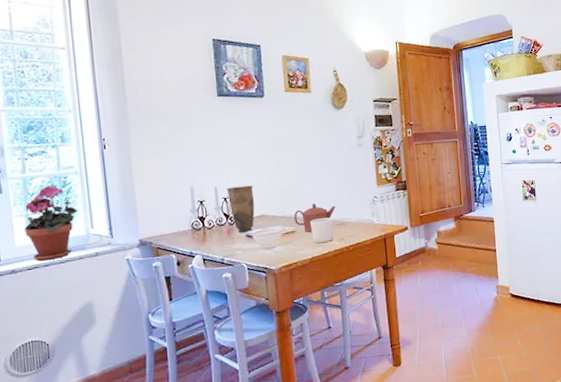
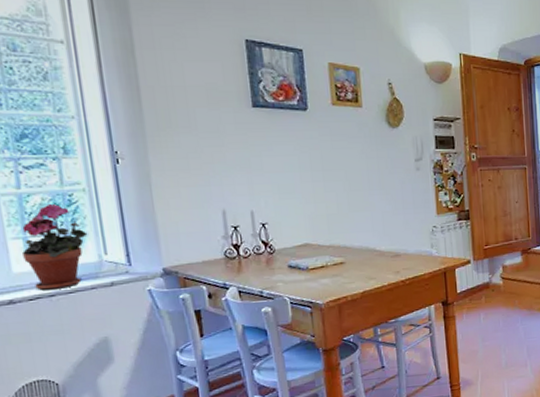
vase: present [226,185,255,233] -> none [264,210,298,264]
bowl: present [251,227,284,249] -> none [294,257,331,282]
teapot: present [294,203,336,232] -> none [343,232,390,264]
mug: present [309,217,334,243] -> none [360,248,388,276]

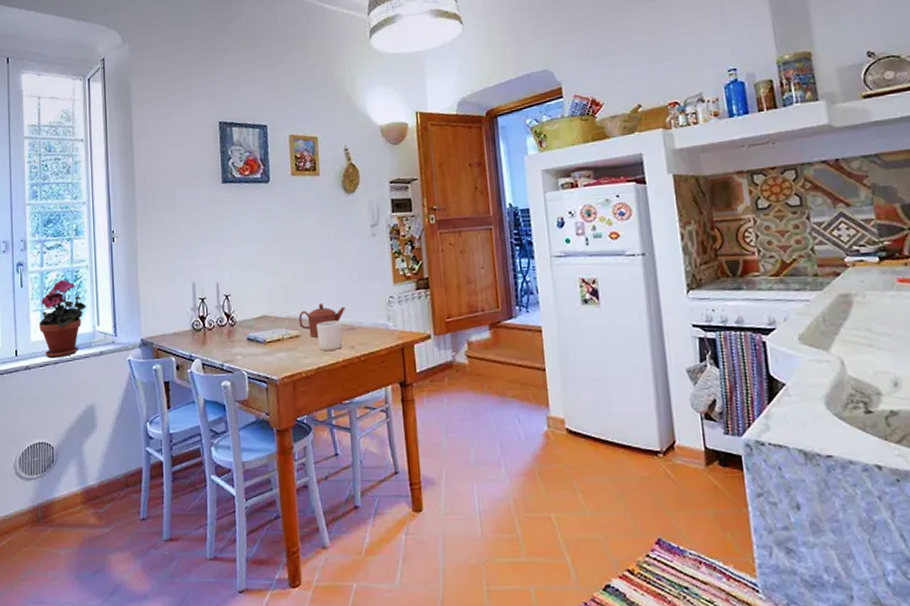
teapot: none [343,232,390,264] -> present [299,304,345,337]
mug: none [360,248,388,276] -> present [315,320,343,351]

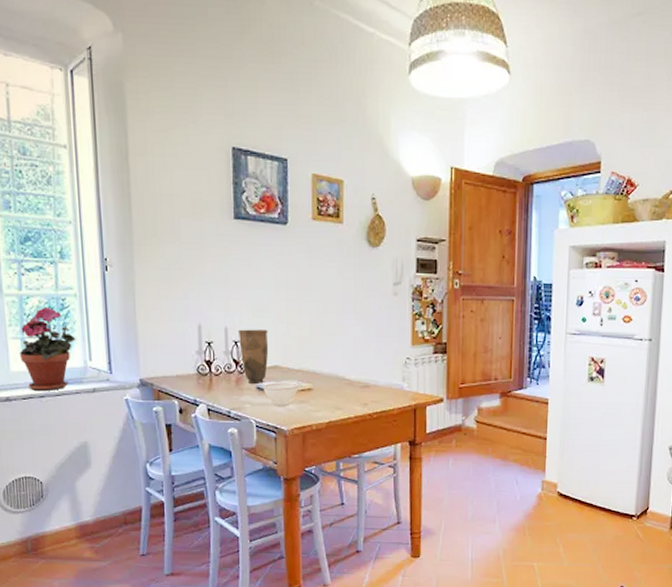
vase: none [228,281,257,336] -> present [237,329,269,385]
bowl: none [253,330,287,355] -> present [263,381,299,406]
teapot: present [299,304,345,337] -> none [312,359,361,392]
mug: present [315,320,343,351] -> none [329,377,357,406]

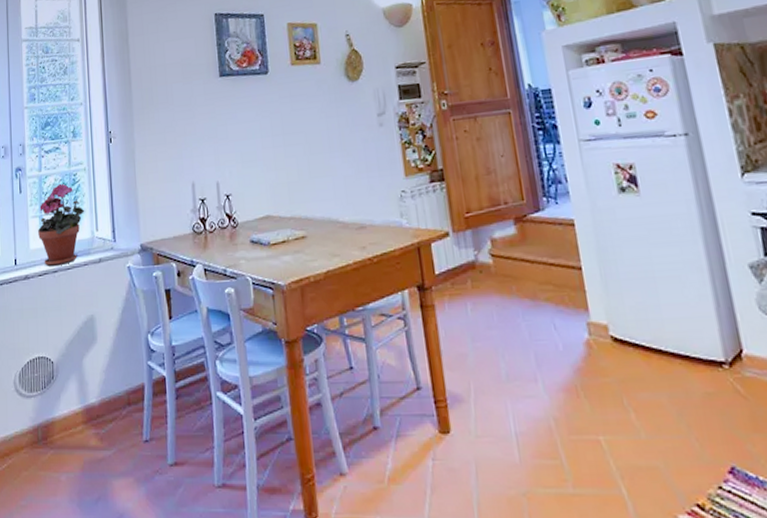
vase: present [237,329,269,385] -> none [228,179,260,238]
bowl: present [263,381,299,406] -> none [256,231,293,259]

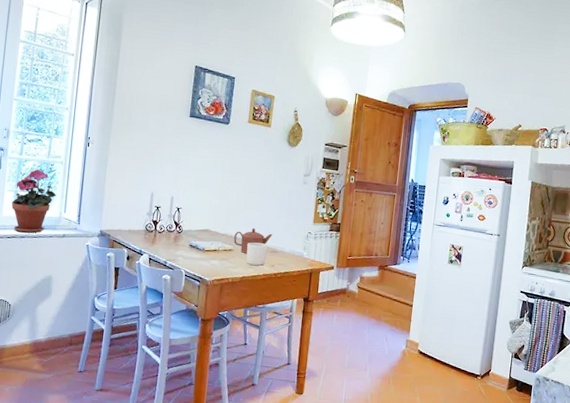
teapot: none [304,201,354,238] -> present [234,228,273,253]
mug: none [322,219,353,252] -> present [246,242,268,266]

